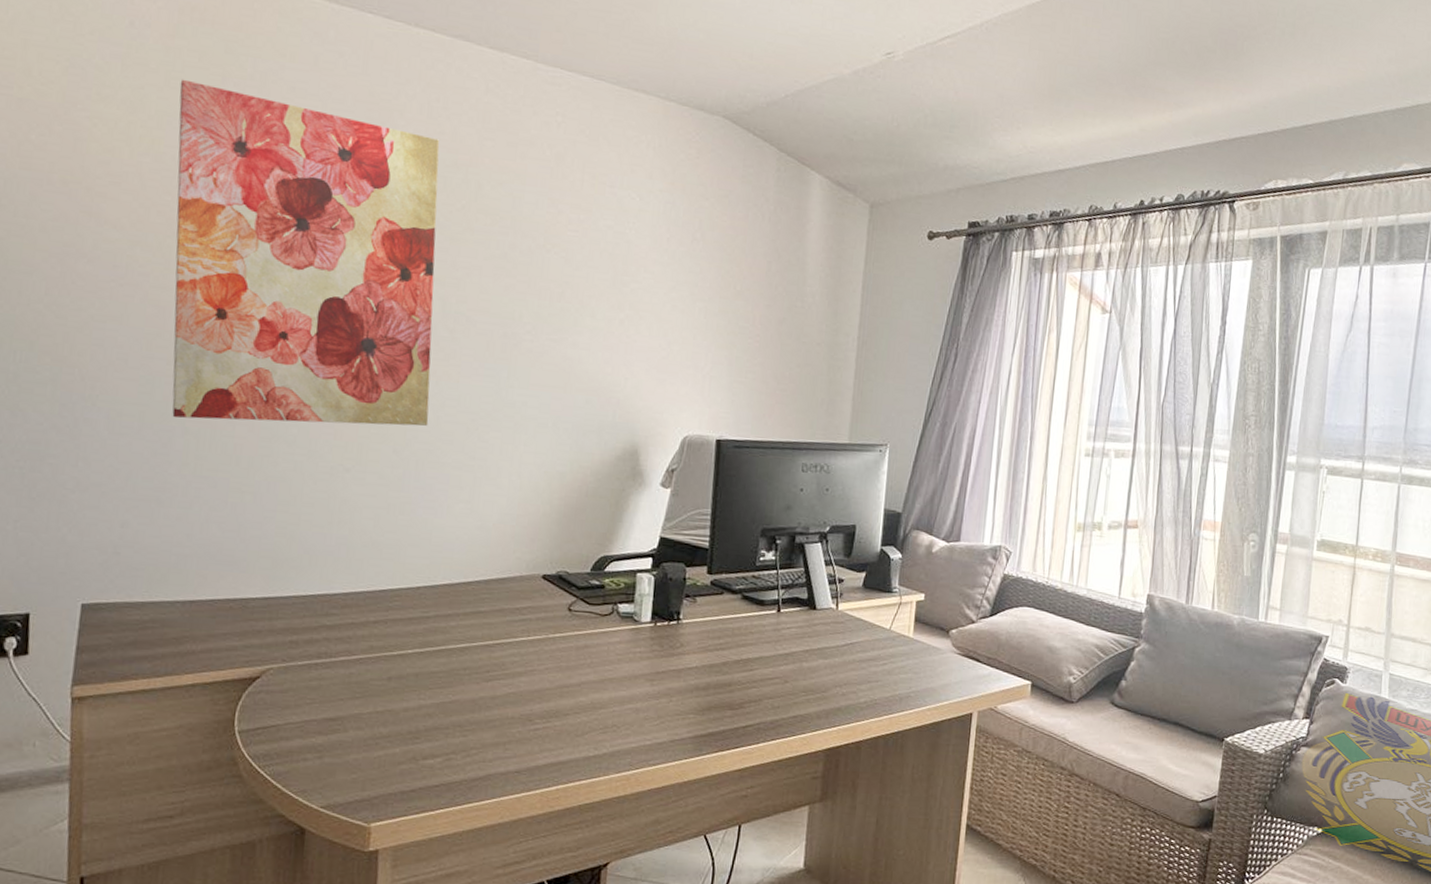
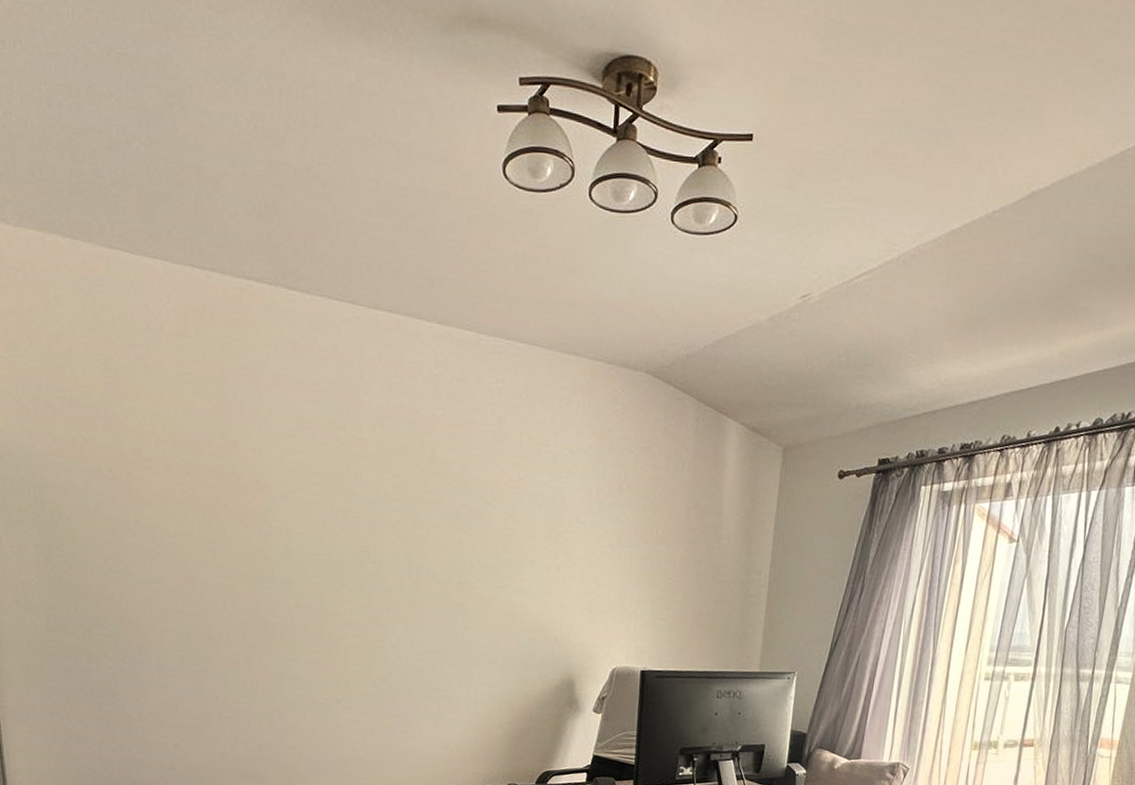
wall art: present [172,79,440,426] -> none [189,373,400,664]

